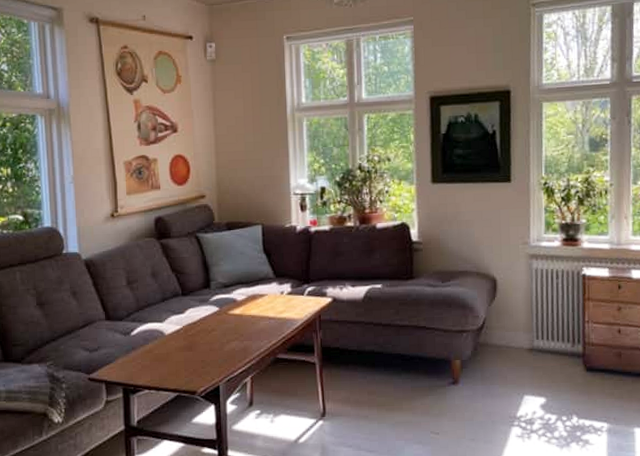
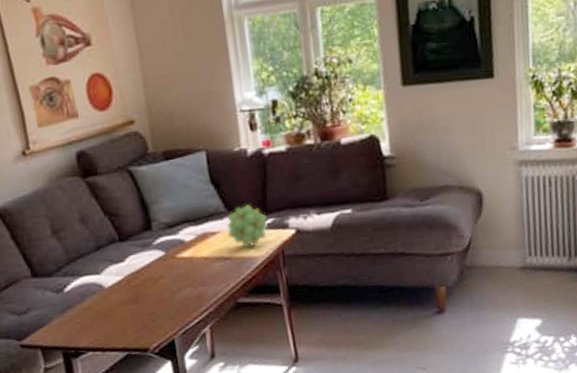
decorative ball: none [273,273,309,310] -> present [227,204,268,248]

